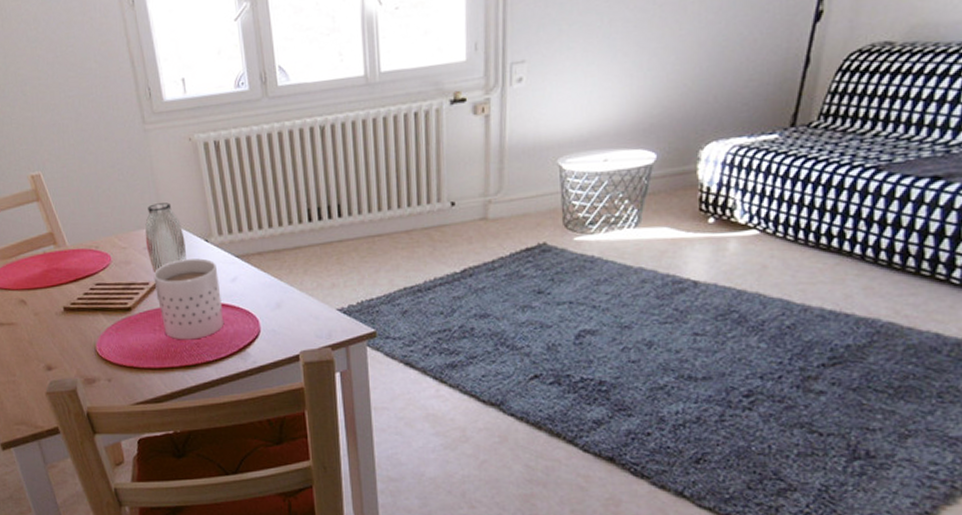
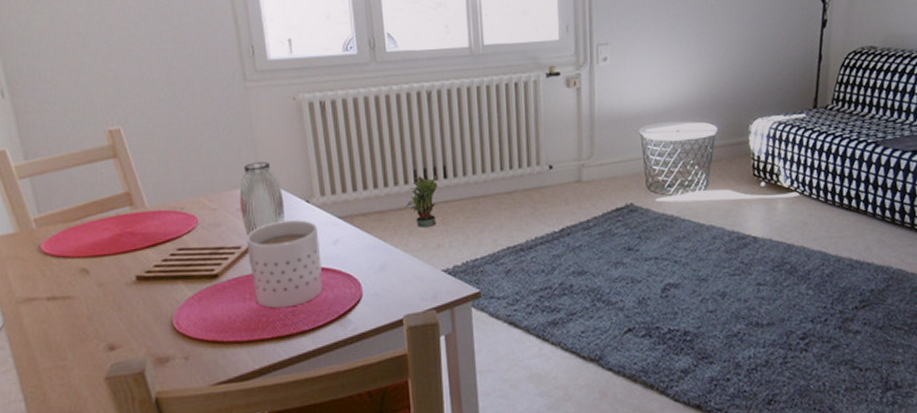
potted plant: none [299,214,332,267] -> present [405,175,438,227]

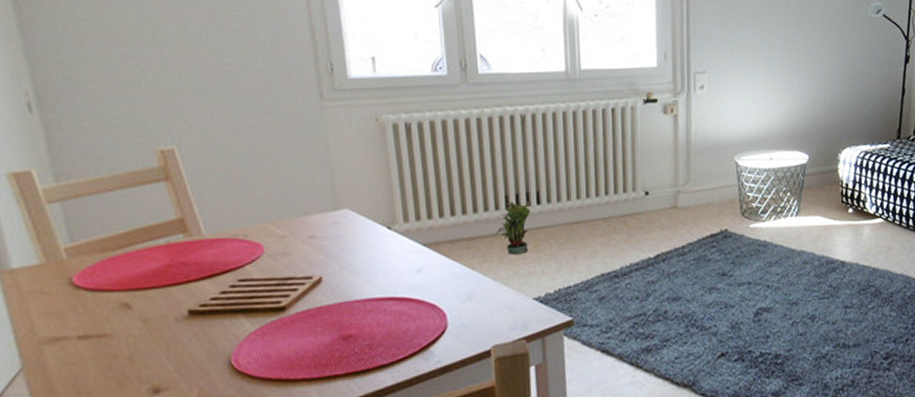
vase: present [239,162,284,237] -> none [312,186,363,266]
mug: present [246,220,324,309] -> none [319,247,405,342]

